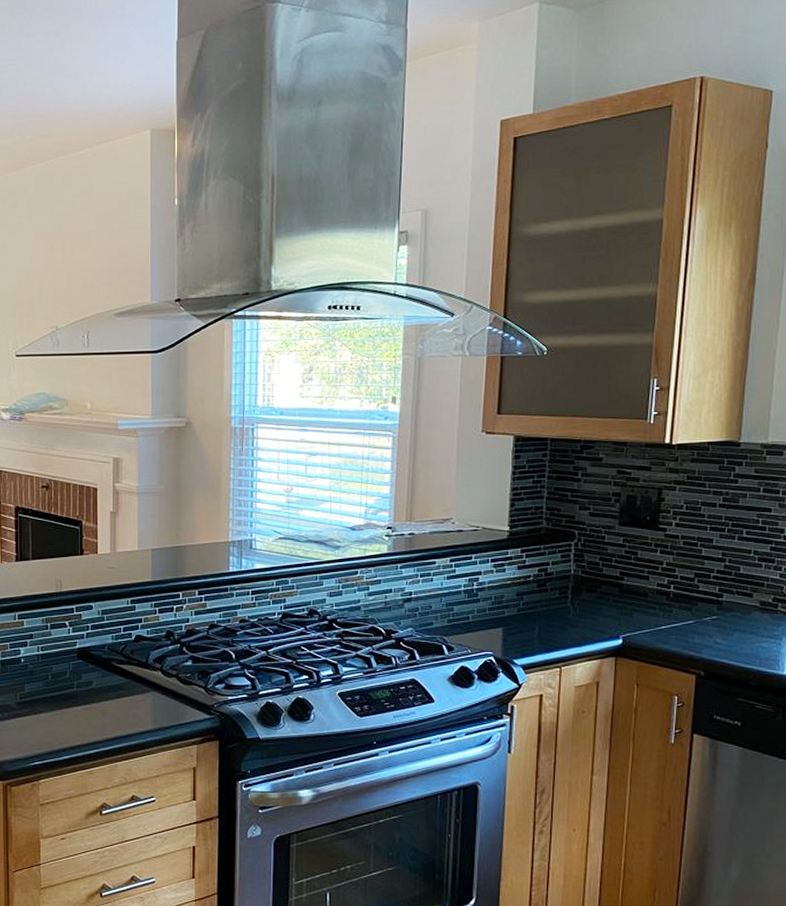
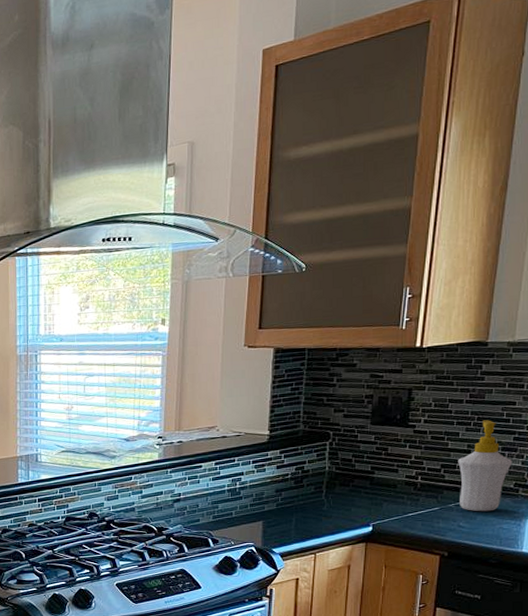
soap bottle: none [712,526,770,628] -> present [458,420,513,512]

